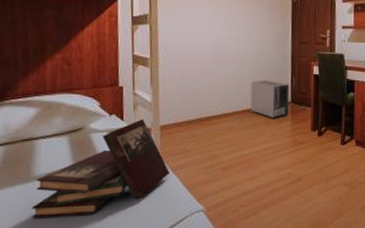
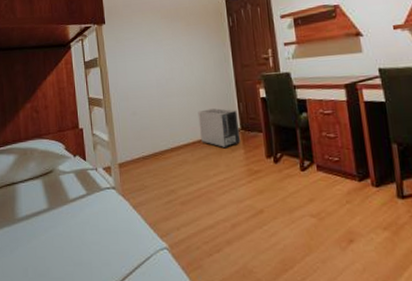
book: present [31,119,169,218] -> none [17,158,132,258]

